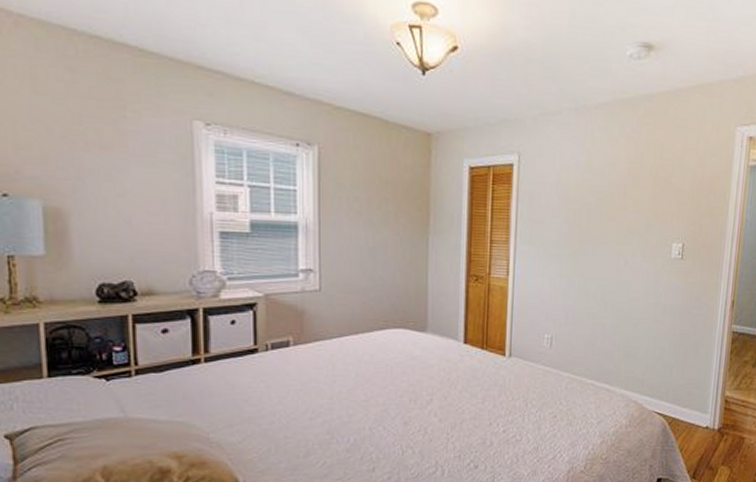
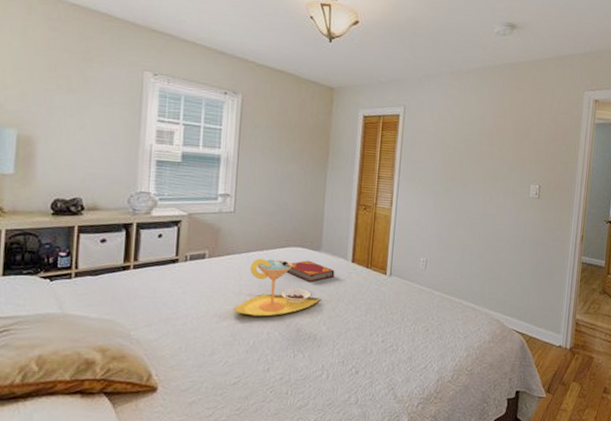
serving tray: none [327,344,429,410] -> present [233,258,320,317]
hardback book: none [387,343,444,368] -> present [286,260,335,282]

